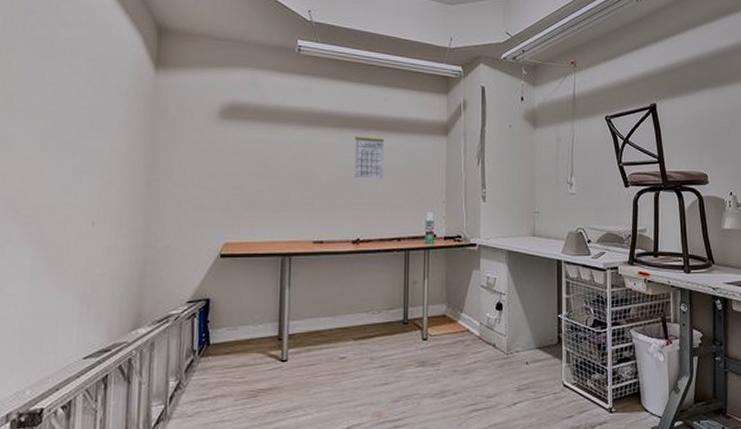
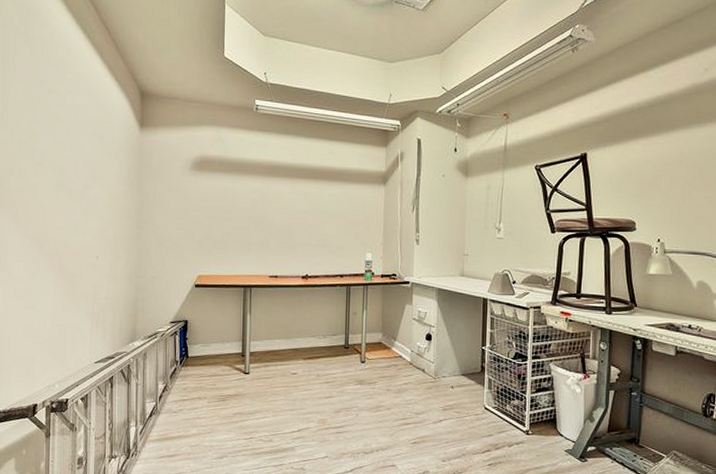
calendar: present [354,136,384,179] -> none [303,185,329,223]

